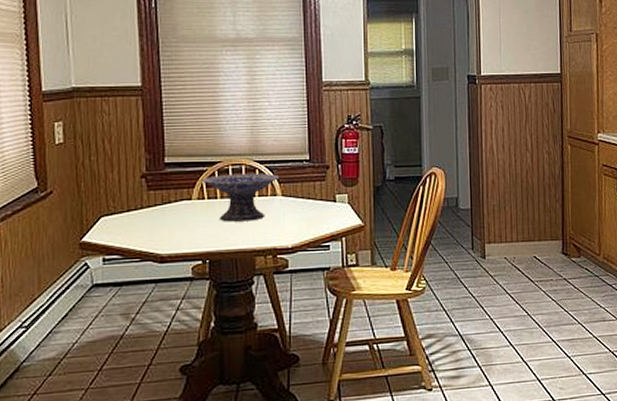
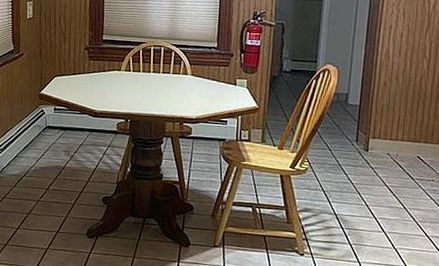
decorative bowl: present [203,173,280,222] -> none [130,53,191,93]

